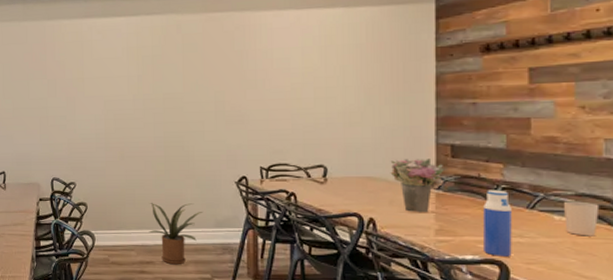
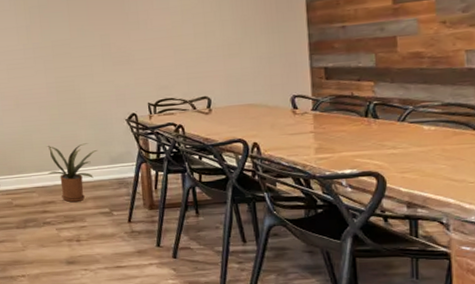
flower bouquet: present [390,159,445,213] -> none [269,82,321,134]
water bottle: present [483,190,512,257] -> none [358,106,387,168]
cup: present [563,201,600,237] -> none [431,110,465,143]

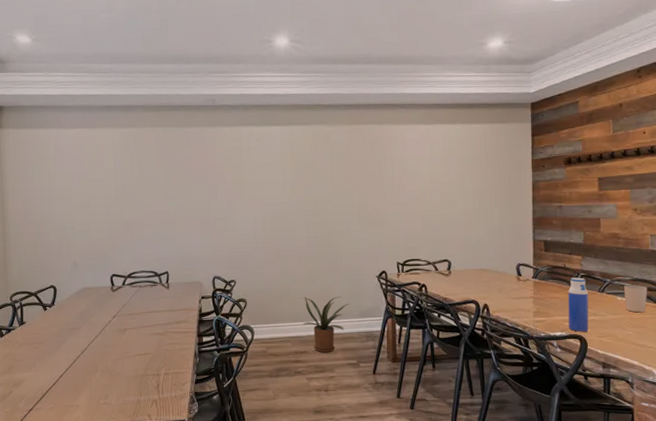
water bottle: none [358,106,387,168] -> present [568,277,589,332]
cup: none [431,110,465,143] -> present [623,285,648,313]

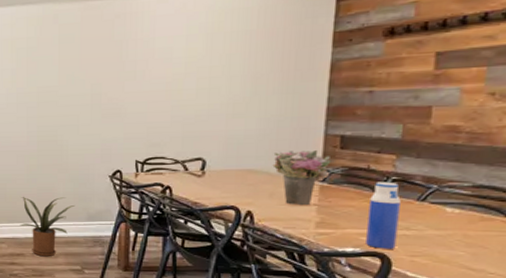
flower bouquet: none [499,253,540,299] -> present [272,150,332,206]
cup: present [623,285,648,313] -> none [456,193,498,229]

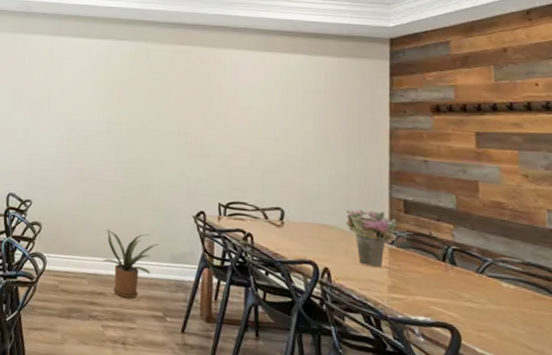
water bottle: present [366,182,401,249] -> none [435,249,463,322]

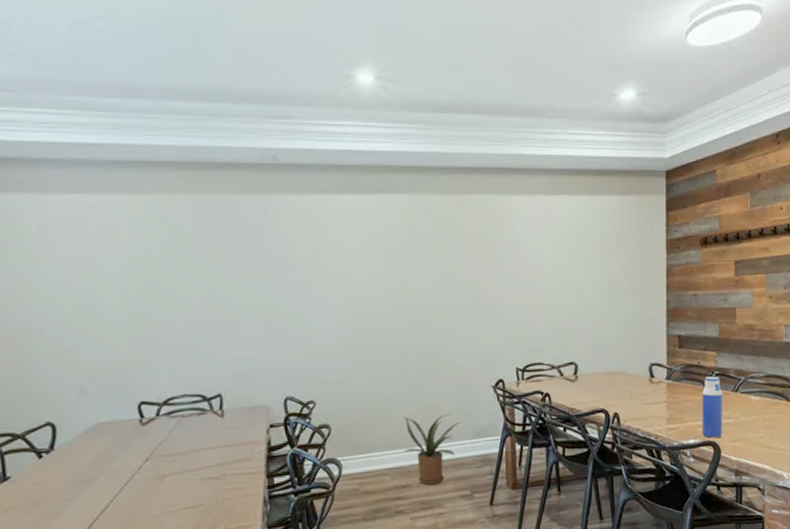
flower bouquet: present [345,209,398,268] -> none [630,350,673,404]
water bottle: none [435,249,463,322] -> present [702,376,722,438]

